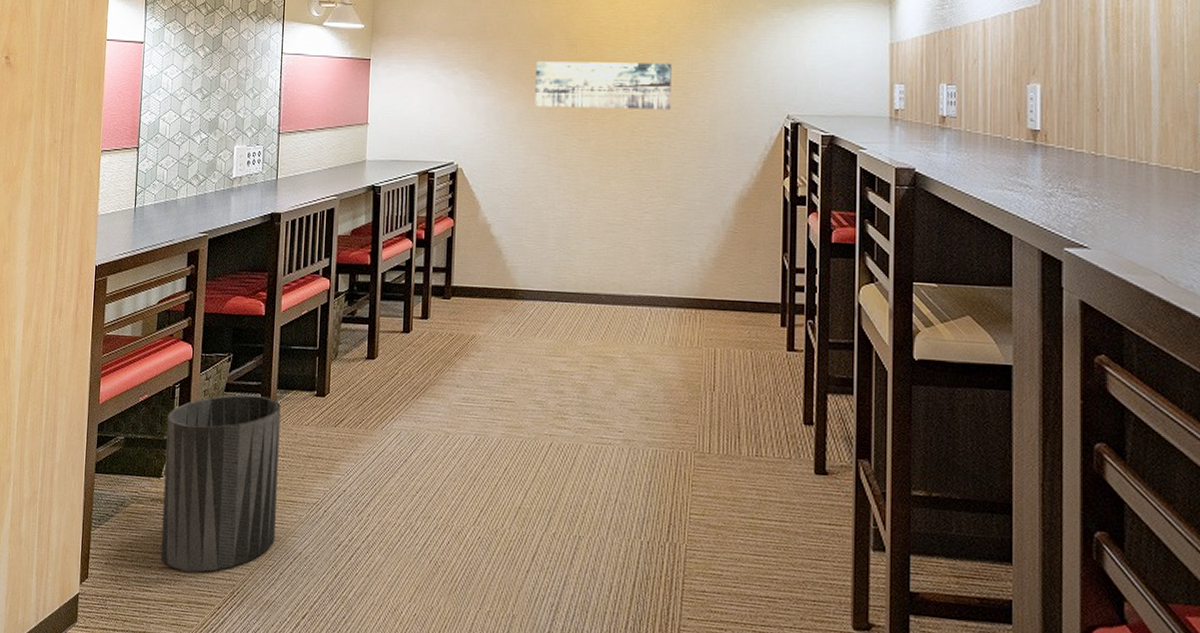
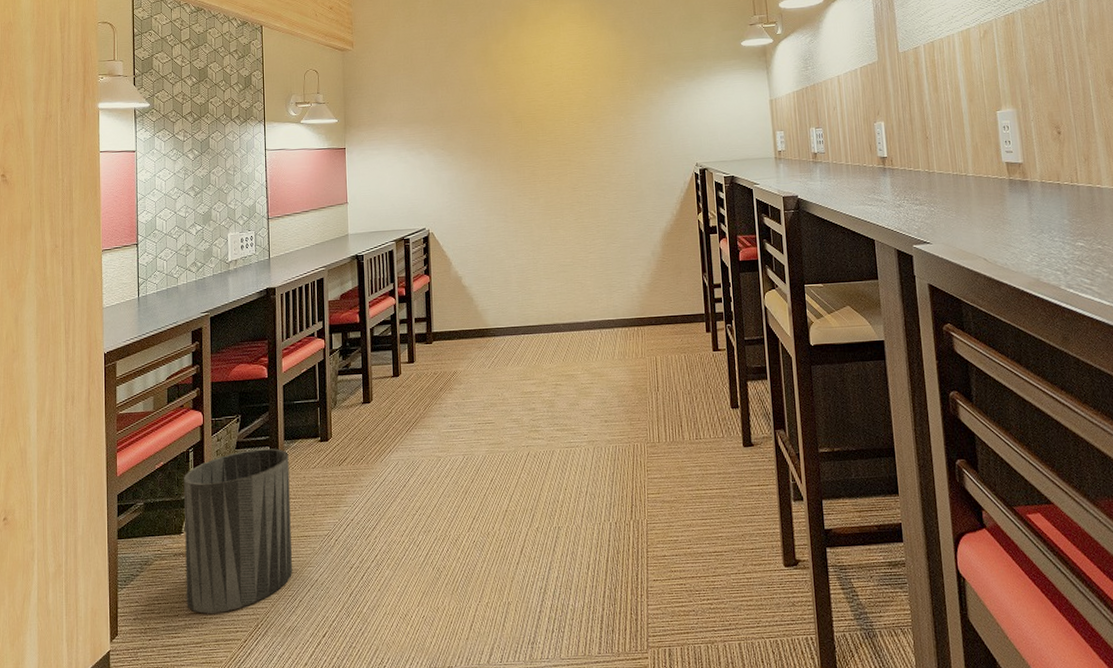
wall art: present [535,61,672,110] -> none [489,130,603,176]

